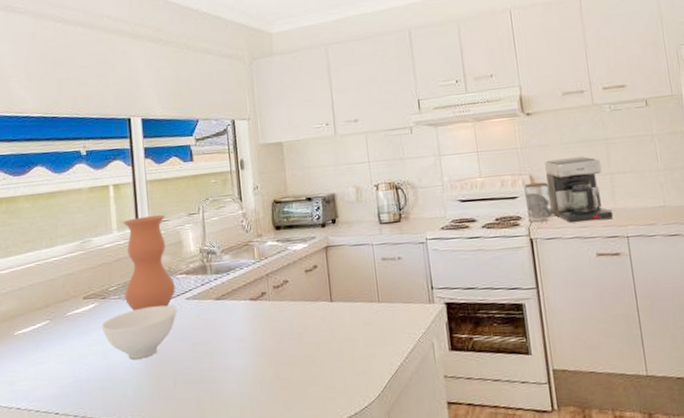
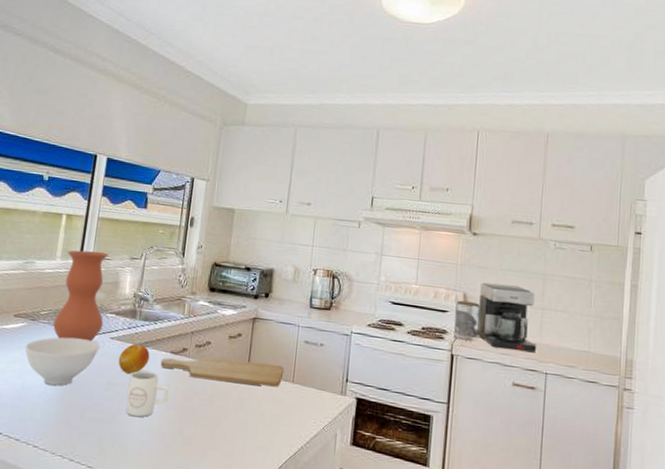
fruit: none [198,298,230,330] -> present [118,343,150,374]
mug: none [213,322,258,372] -> present [125,370,169,418]
chopping board: none [242,288,368,320] -> present [160,356,285,387]

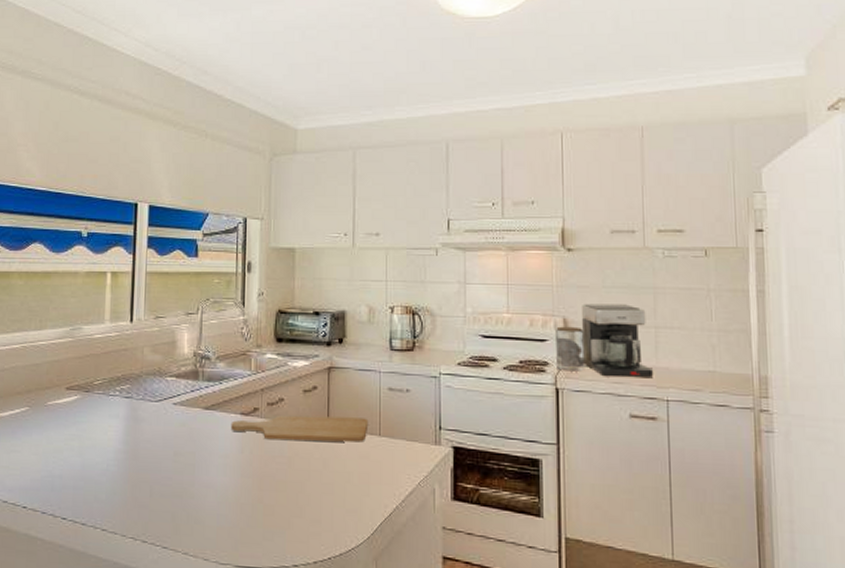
bowl: present [25,337,100,386] -> none [81,407,162,461]
vase: present [53,250,109,342] -> none [109,310,163,410]
fruit: present [118,343,150,374] -> none [184,407,218,441]
mug: present [125,370,169,418] -> none [197,436,244,489]

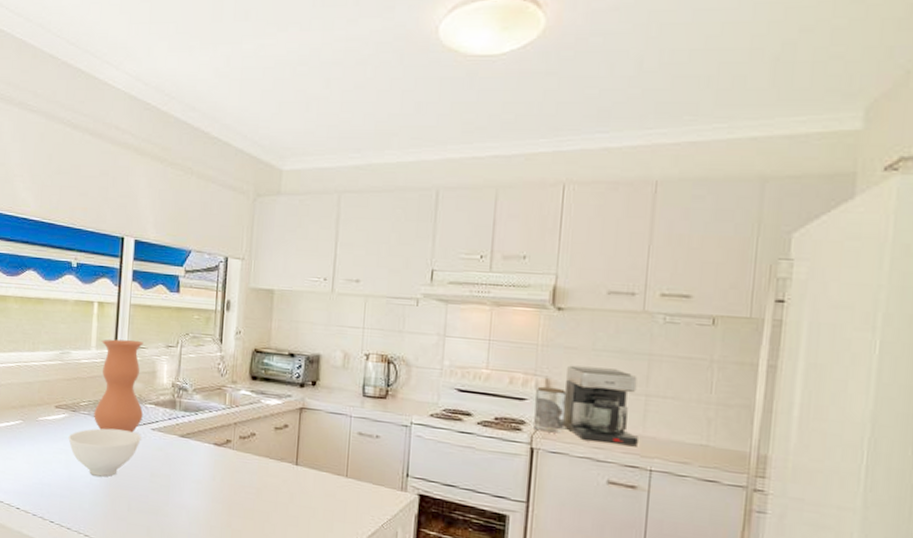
bowl: none [81,407,162,461] -> present [68,428,141,477]
vase: none [109,310,163,410] -> present [94,339,144,433]
chopping board: present [230,415,369,442] -> none [204,448,337,481]

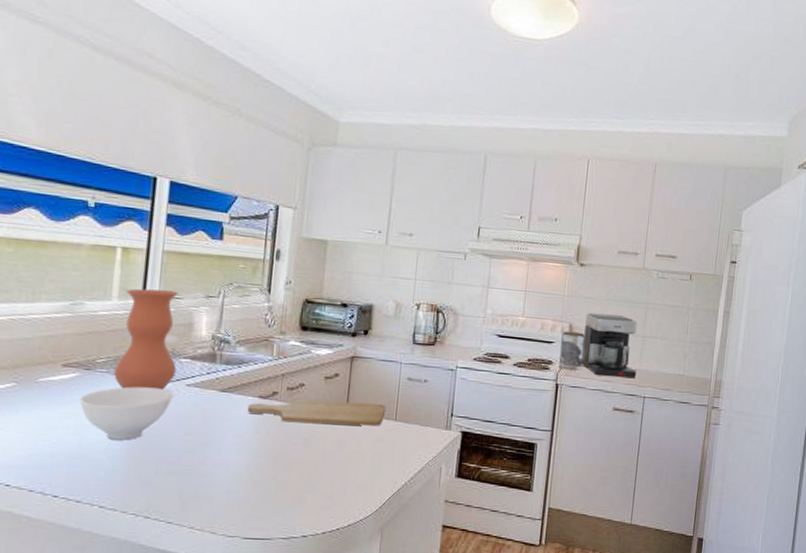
chopping board: none [204,448,337,481] -> present [247,399,386,426]

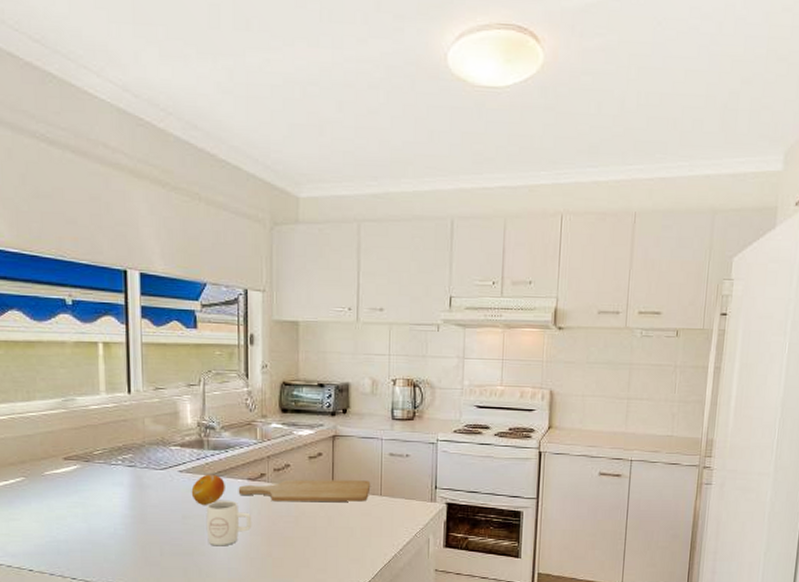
bowl: present [79,386,174,440] -> none [83,475,168,525]
vase: present [114,288,179,390] -> none [111,381,168,478]
fruit: none [197,389,235,422] -> present [191,474,225,505]
mug: none [208,417,259,467] -> present [206,500,252,546]
jar: present [559,331,586,371] -> none [541,397,567,437]
coffee maker: present [581,312,637,379] -> none [564,377,622,442]

